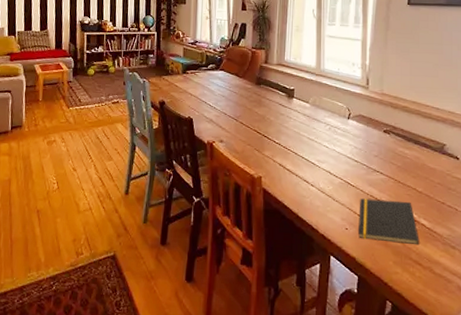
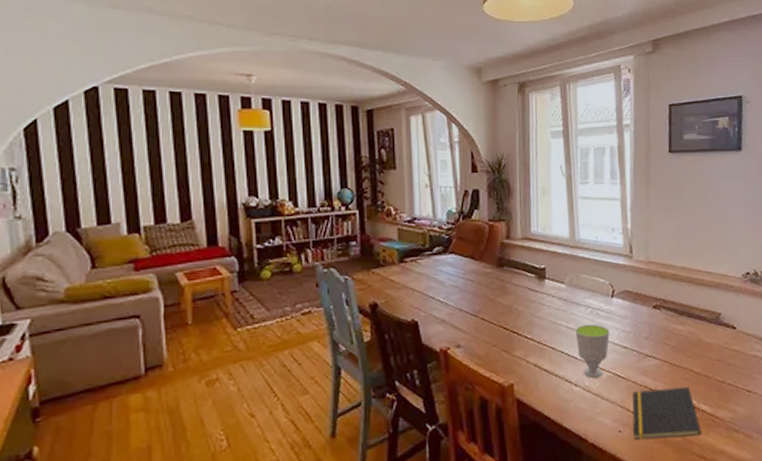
cup: none [314,138,344,182] -> present [574,324,610,378]

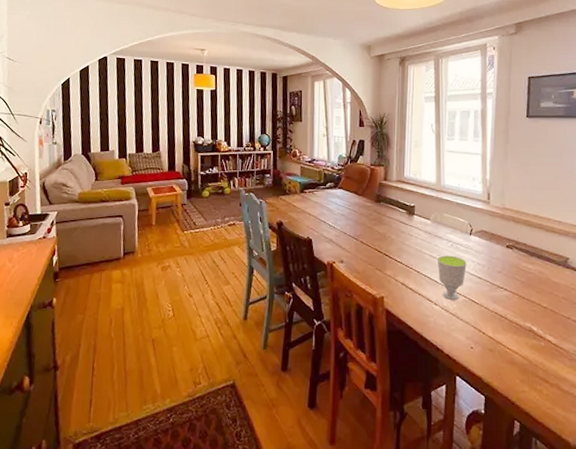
notepad: present [632,386,702,441] -> none [484,316,546,363]

